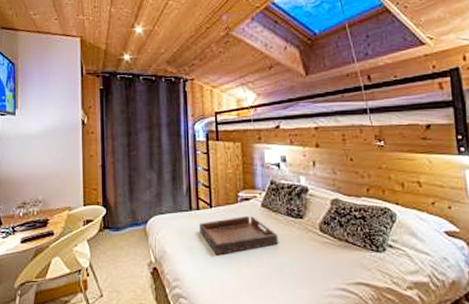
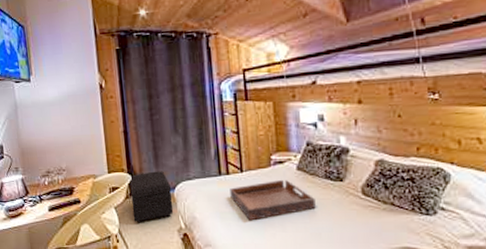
footstool: none [104,205,145,257] -> present [129,171,174,223]

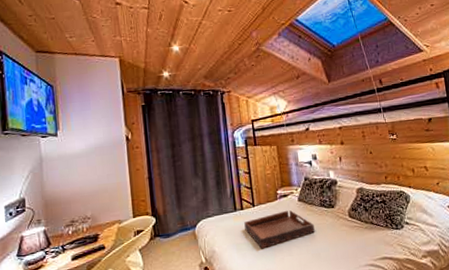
footstool: present [129,171,174,223] -> none [153,211,195,263]

